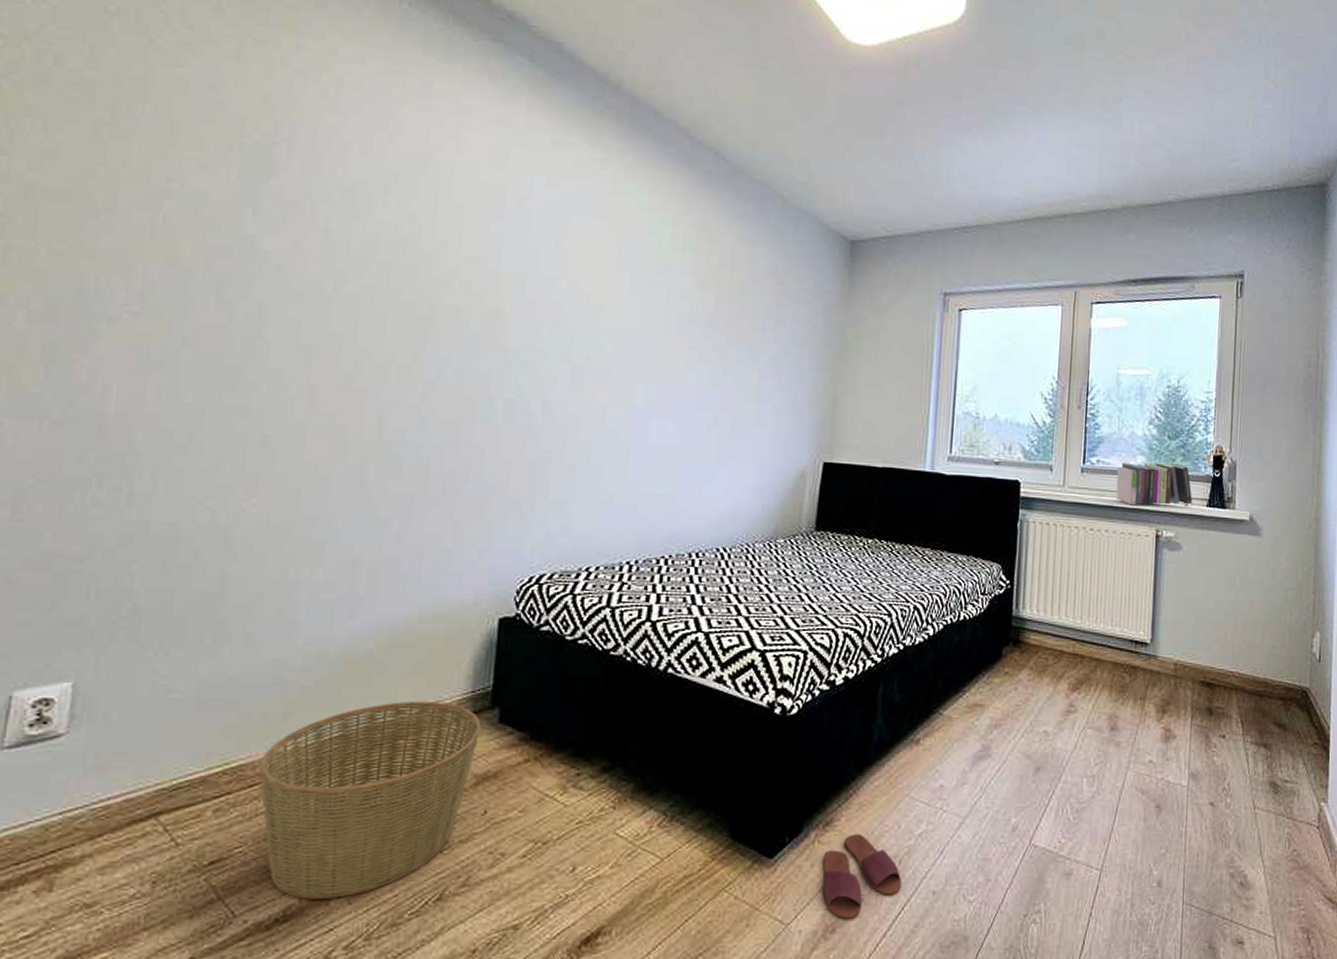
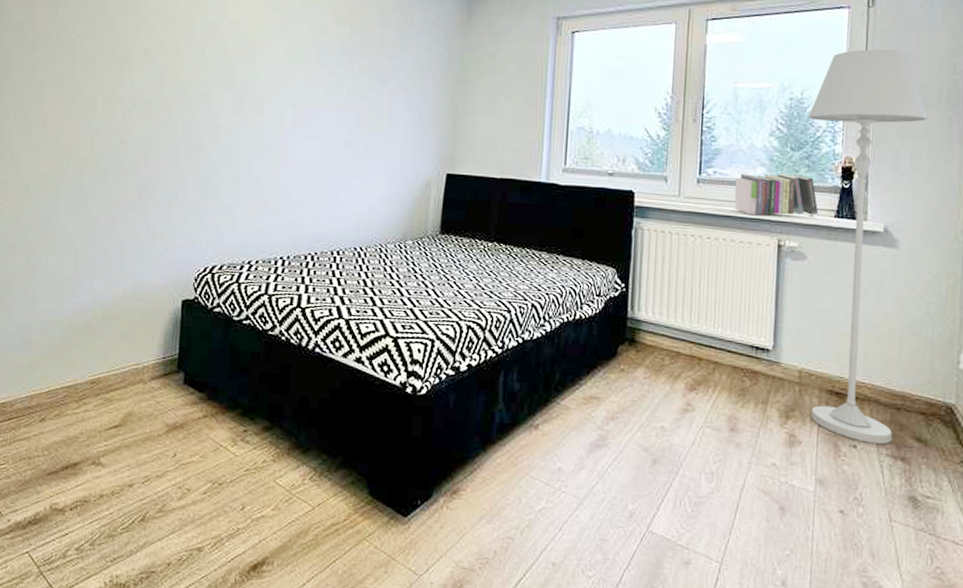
basket: present [259,702,481,899] -> none [15,362,170,511]
slippers: present [822,834,902,919] -> none [451,503,523,578]
floor lamp: none [1184,339,1287,732] -> present [808,49,928,444]

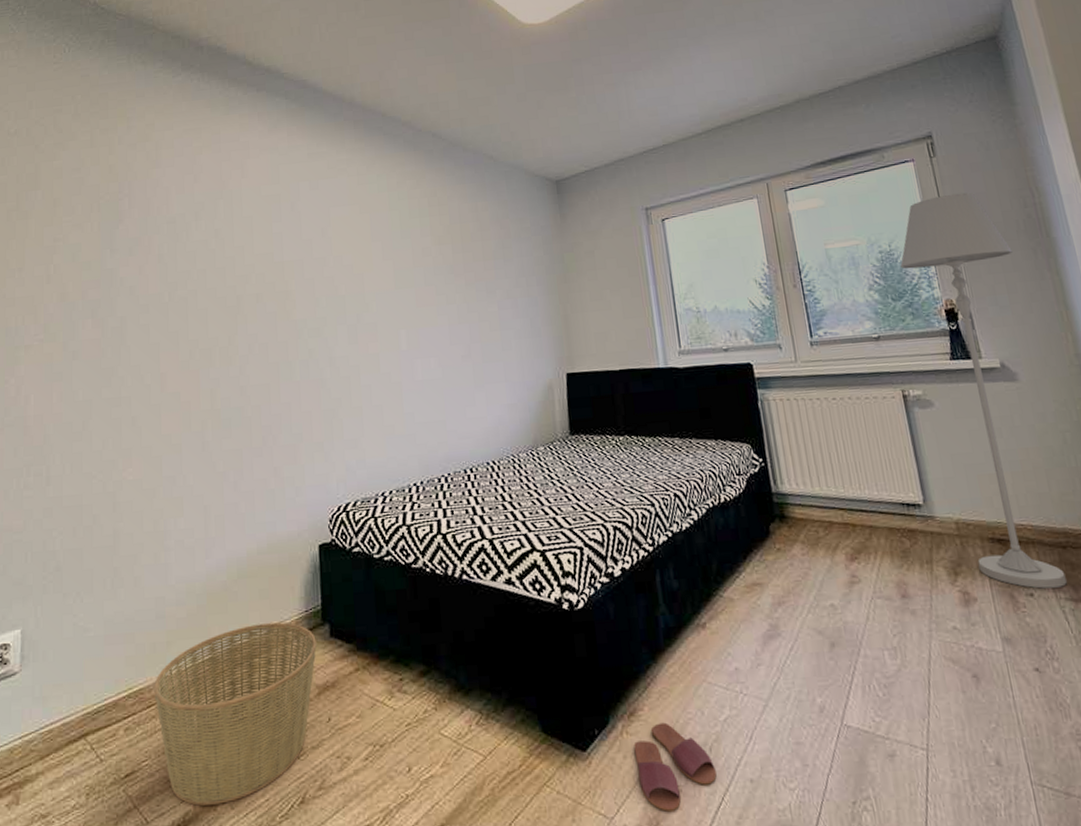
basket: none [15,362,170,511] -> present [154,622,317,806]
slippers: none [451,503,523,578] -> present [634,722,717,812]
books: present [734,173,818,216] -> none [846,323,933,370]

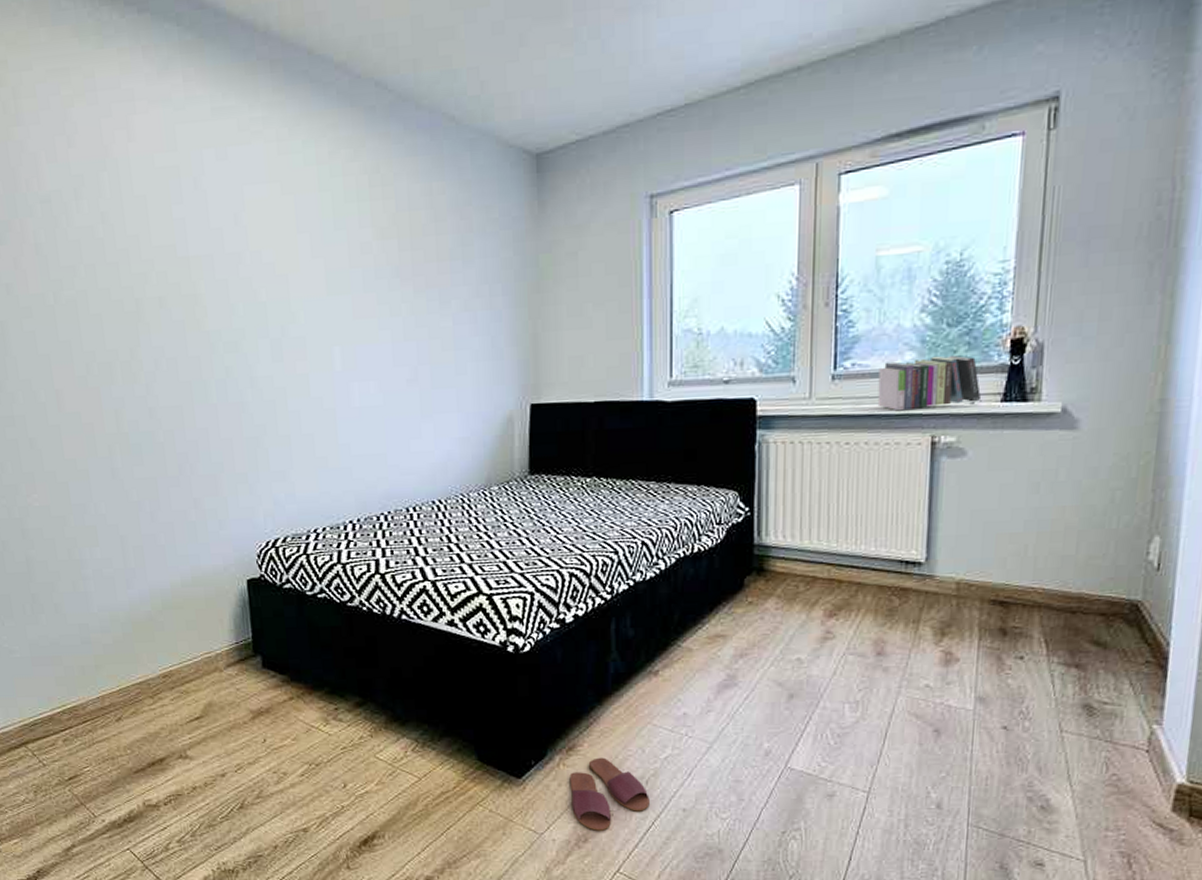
basket: present [154,622,317,806] -> none [87,652,249,805]
books: none [846,323,933,370] -> present [877,354,981,411]
floor lamp: present [900,192,1068,589] -> none [969,181,1122,652]

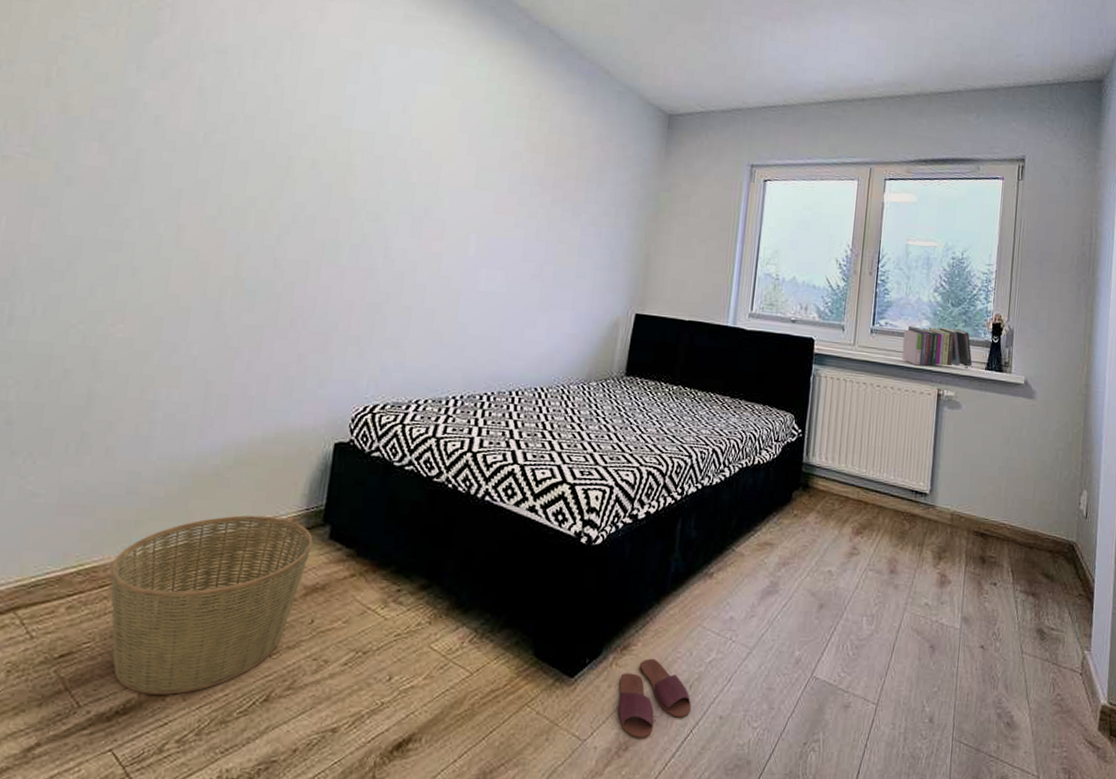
basket: none [87,652,249,805] -> present [109,515,313,695]

